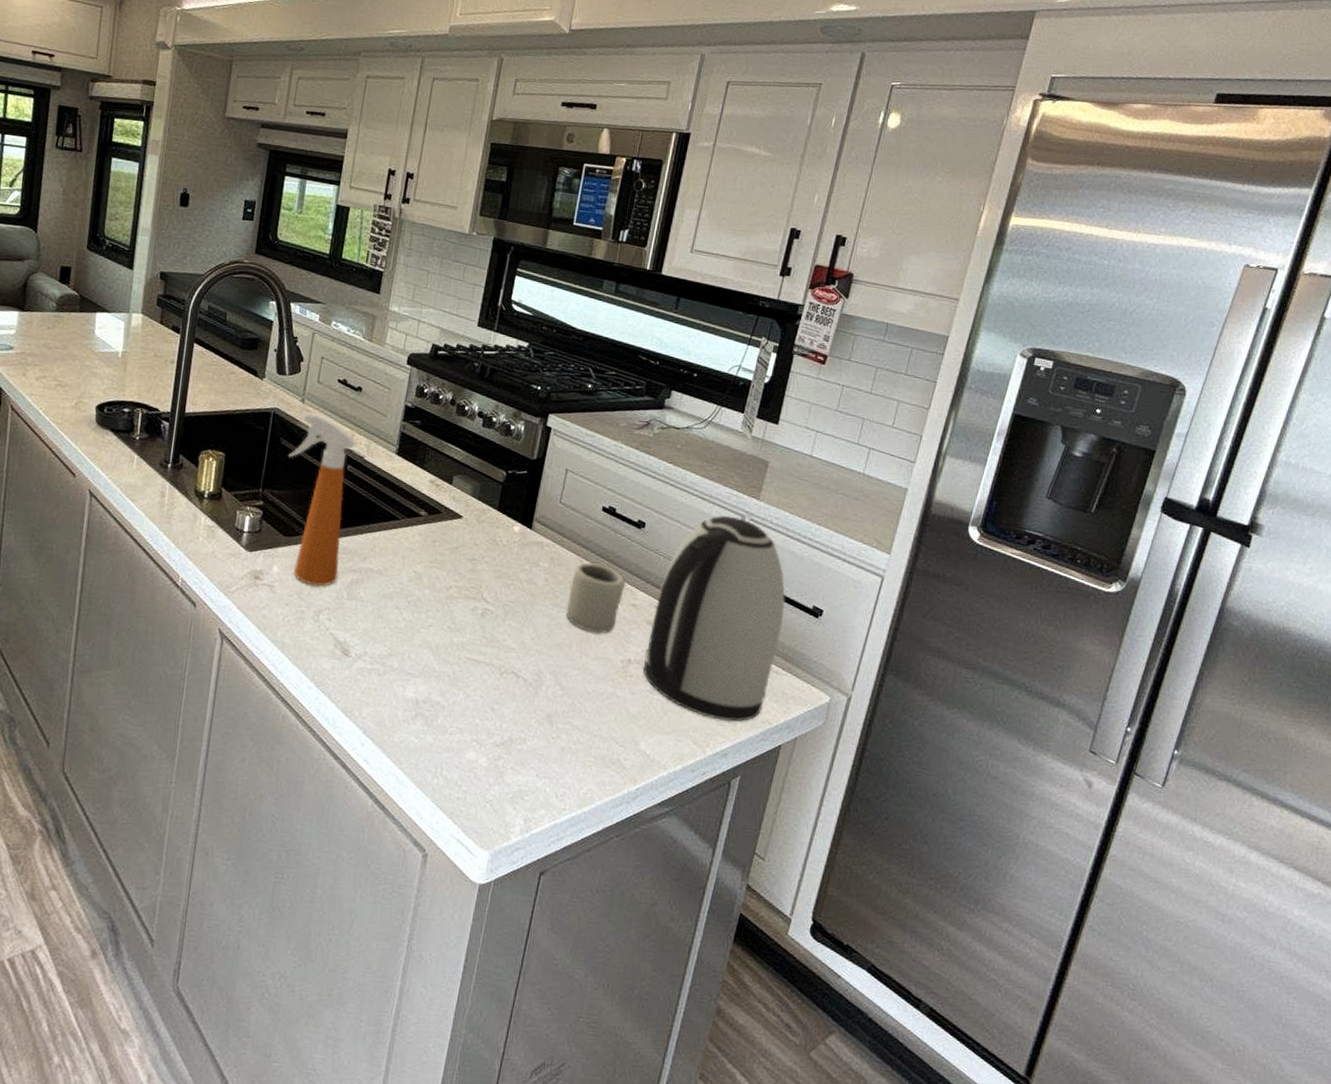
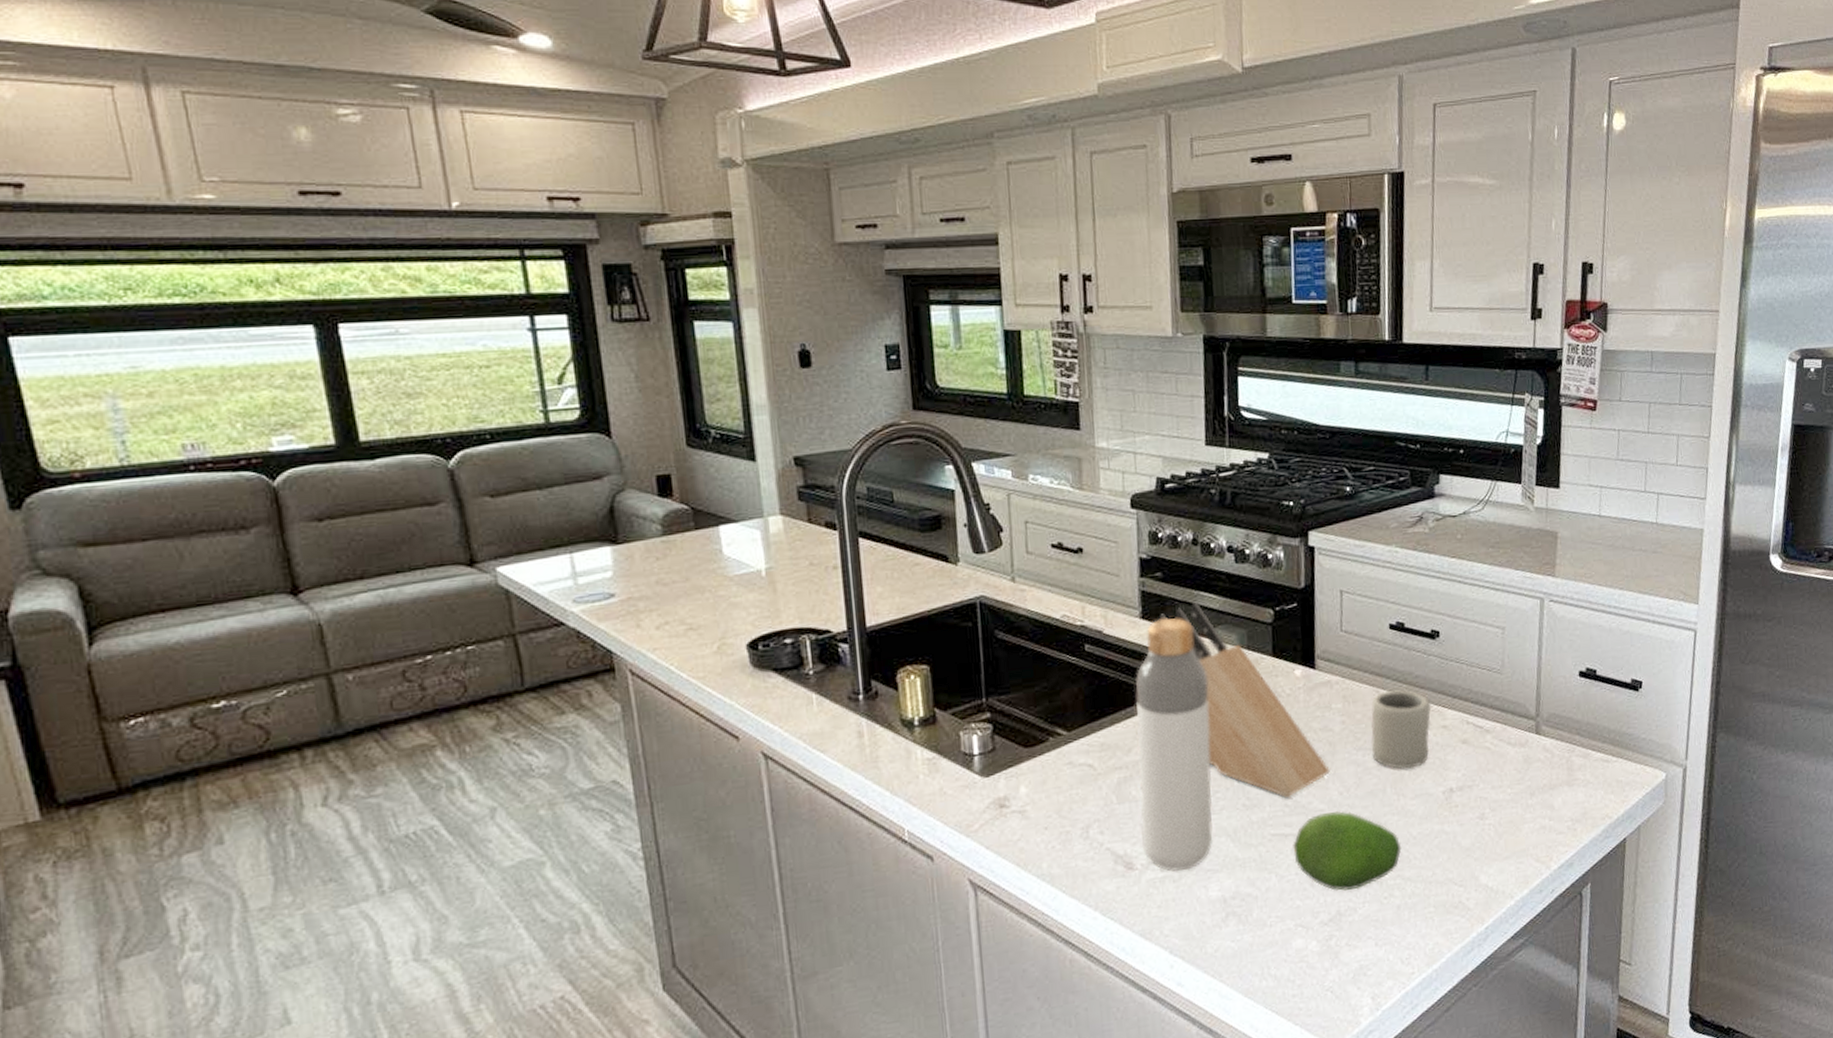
spray bottle: present [287,412,358,587] -> none [1008,591,1101,799]
bottle: none [359,459,441,669] -> present [1135,618,1213,872]
knife block: none [411,450,527,632] -> present [1158,601,1330,798]
fruit: none [481,651,576,724] -> present [1293,811,1402,891]
kettle: present [642,515,786,722] -> none [1466,602,1605,830]

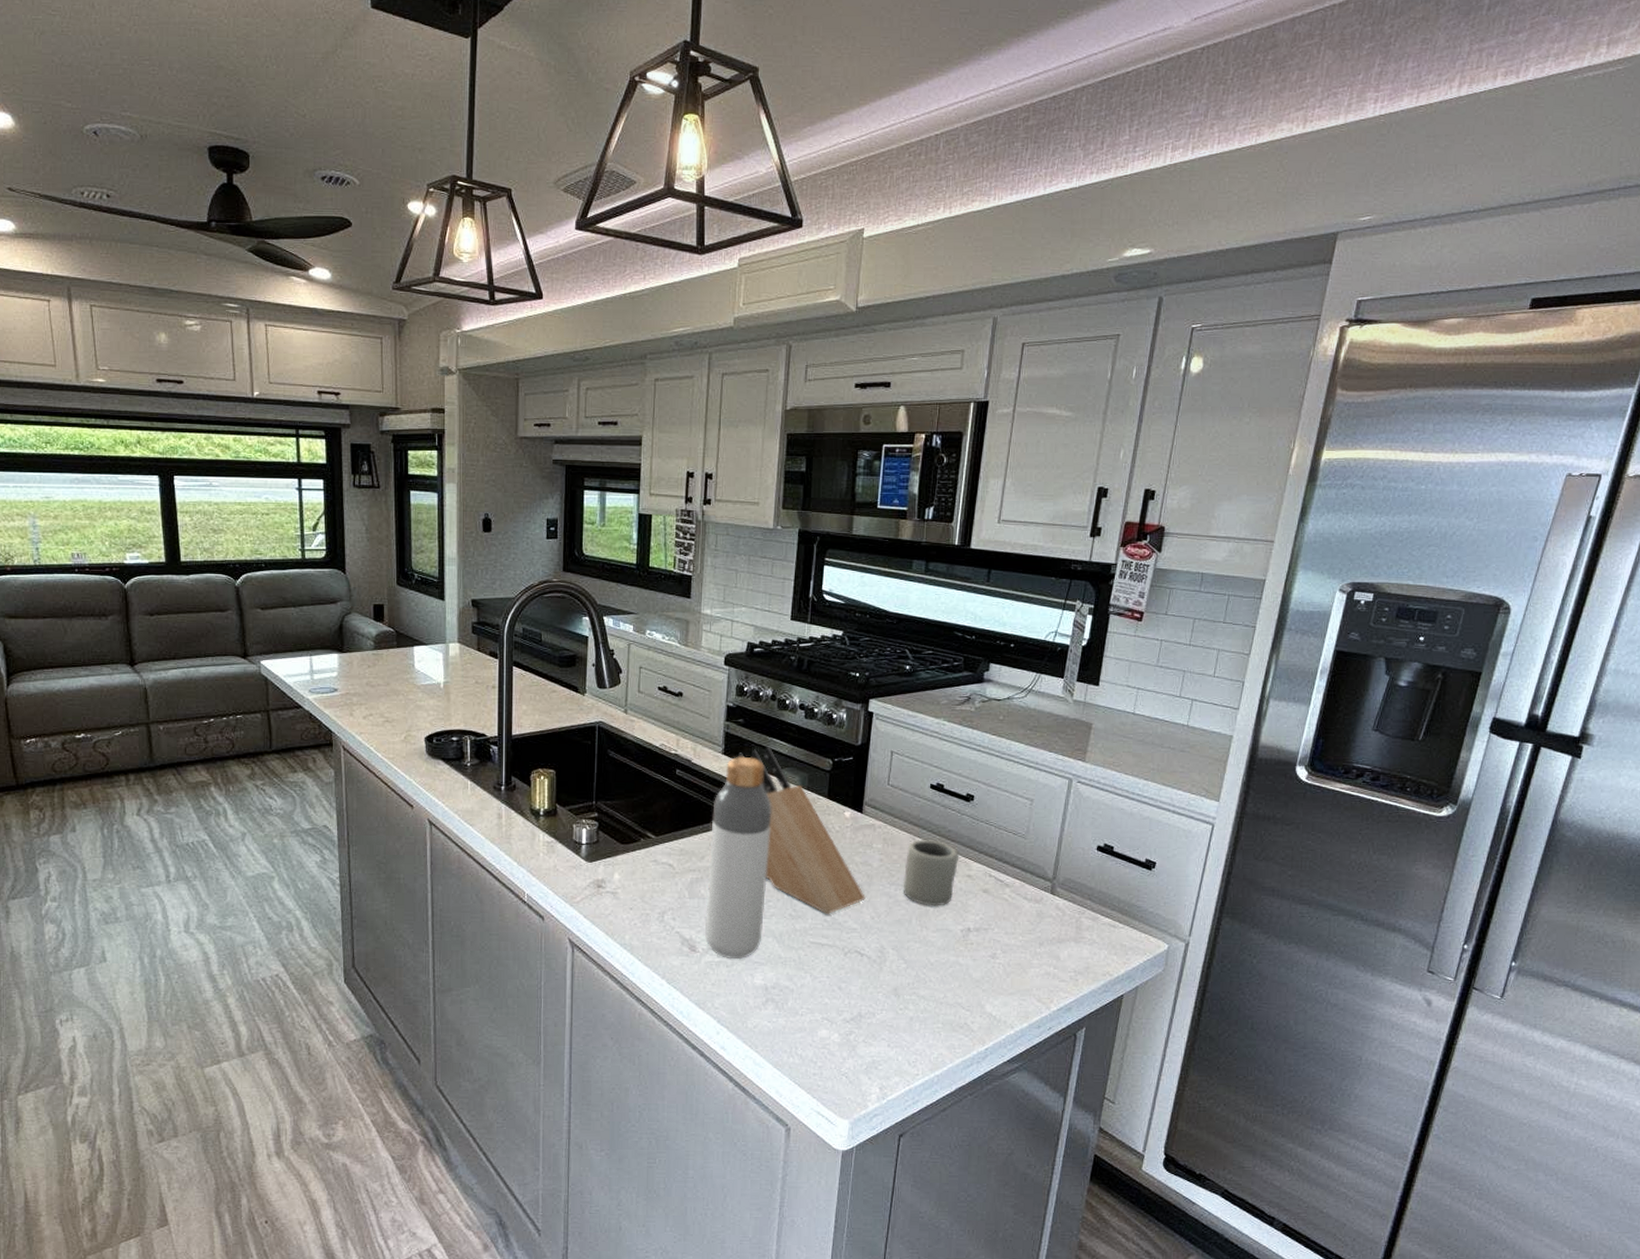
fruit: present [1293,811,1402,891] -> none [827,932,920,998]

